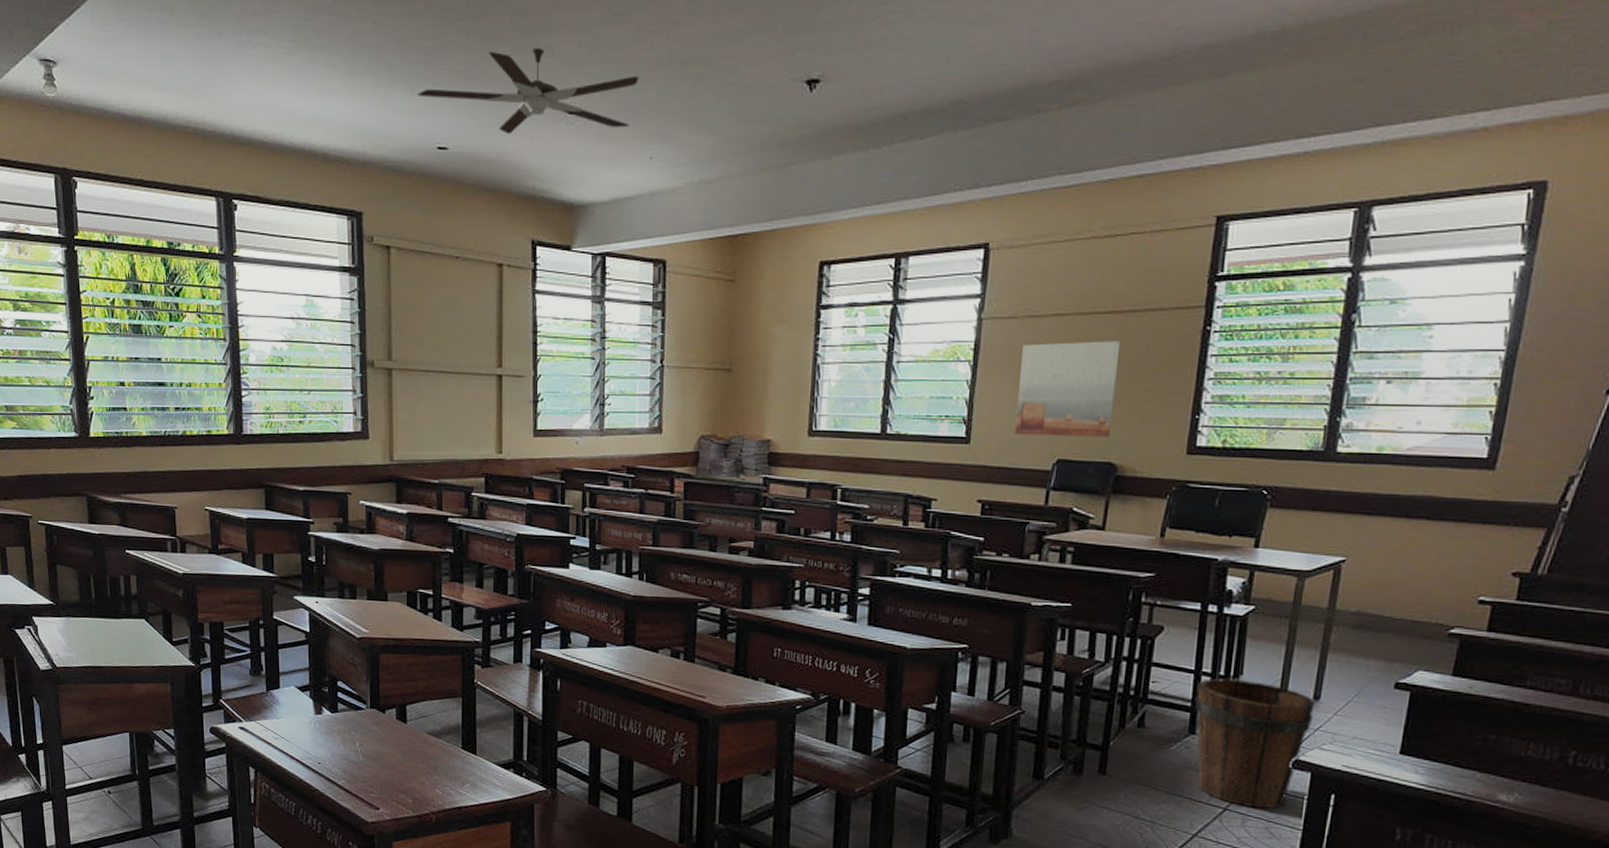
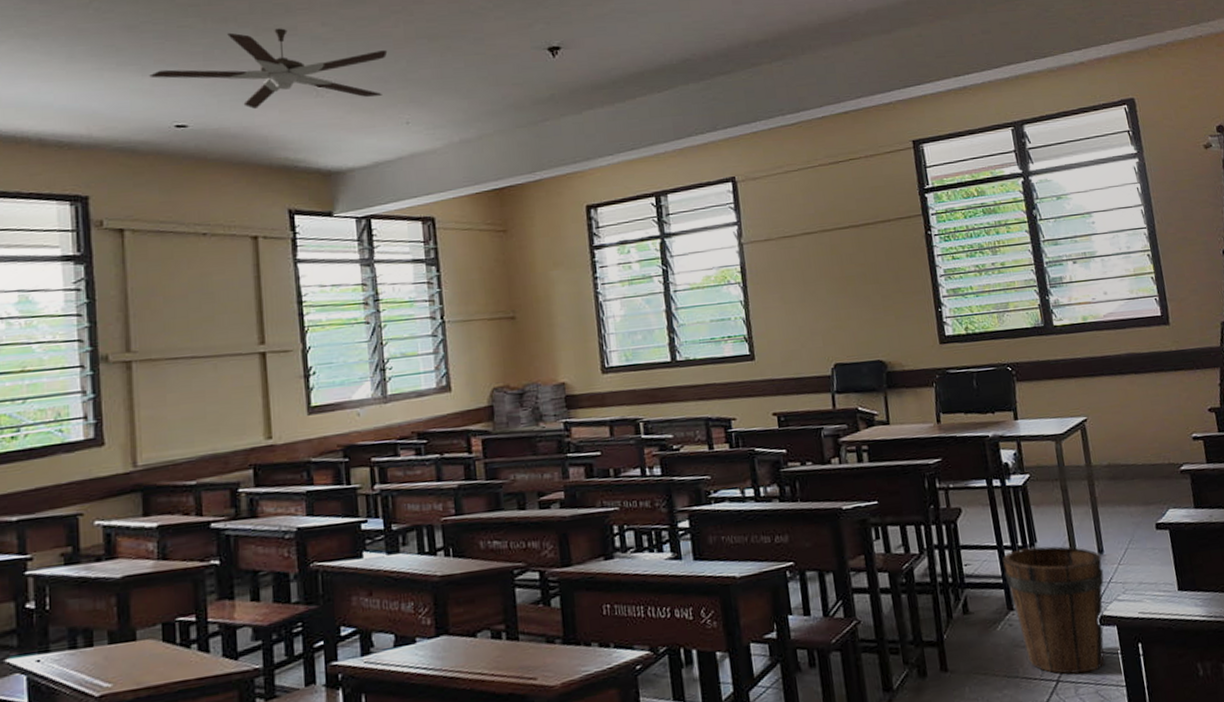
wall art: present [1015,341,1121,437] -> none [782,251,874,346]

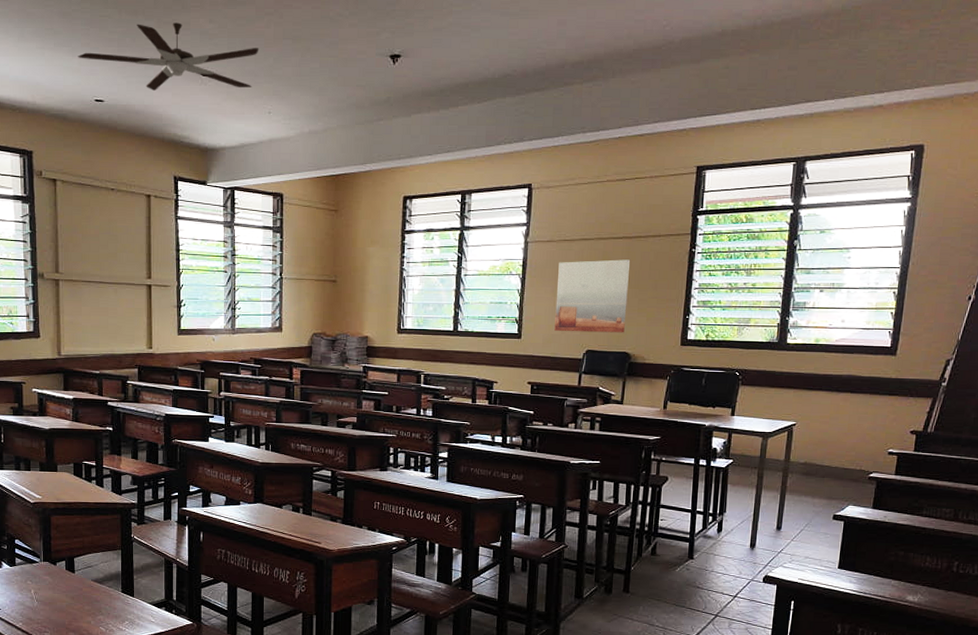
wall art: none [782,251,874,346] -> present [554,259,631,333]
bucket: present [1003,546,1104,675] -> none [692,515,778,614]

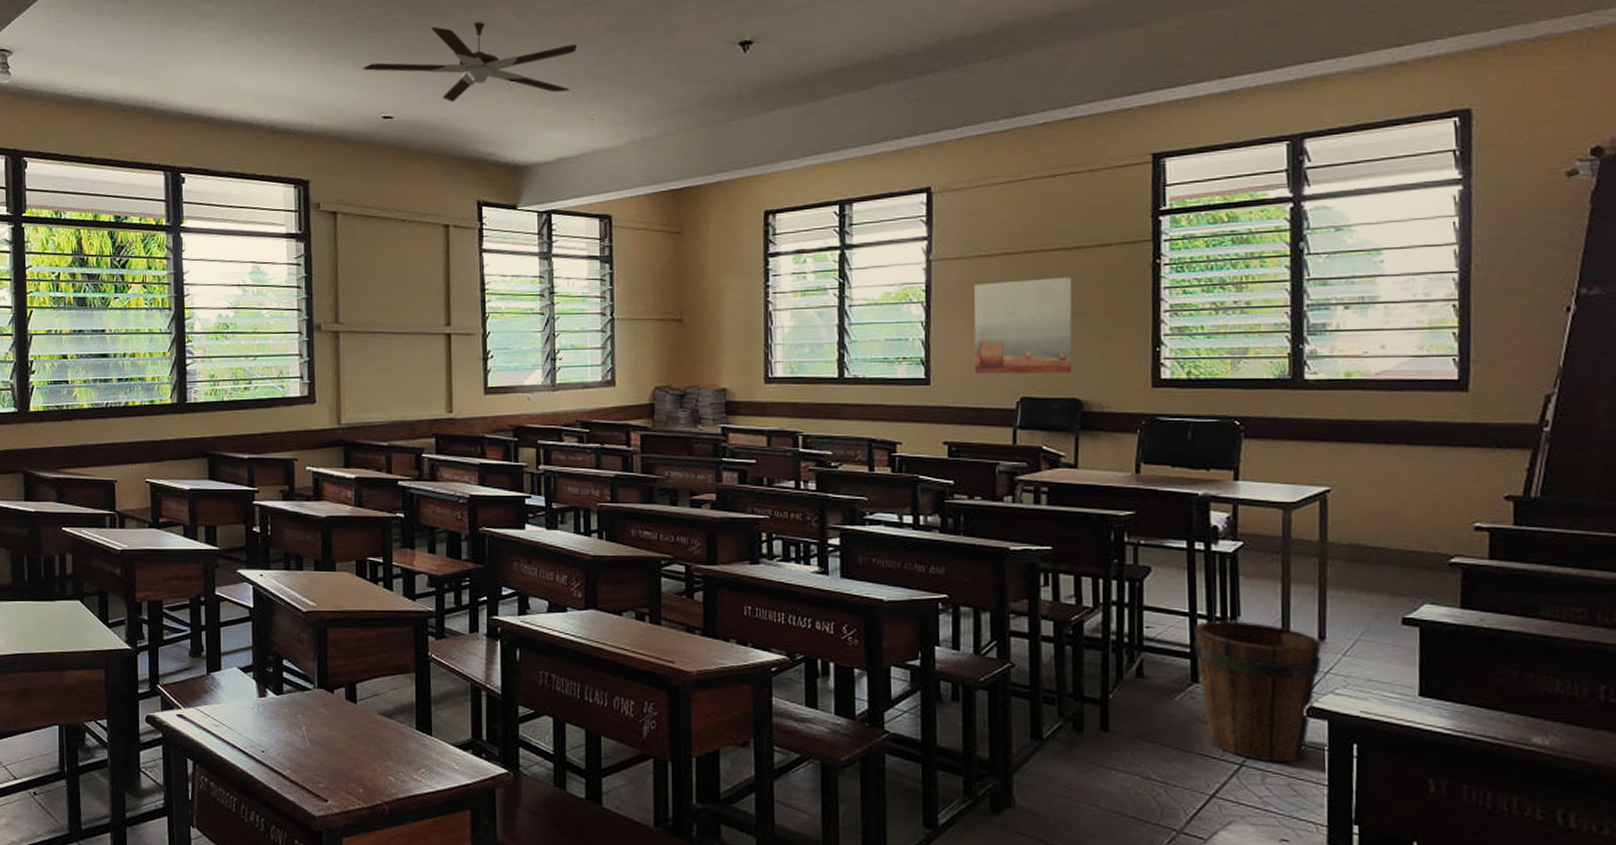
bucket: none [692,515,778,614] -> present [1194,620,1322,764]

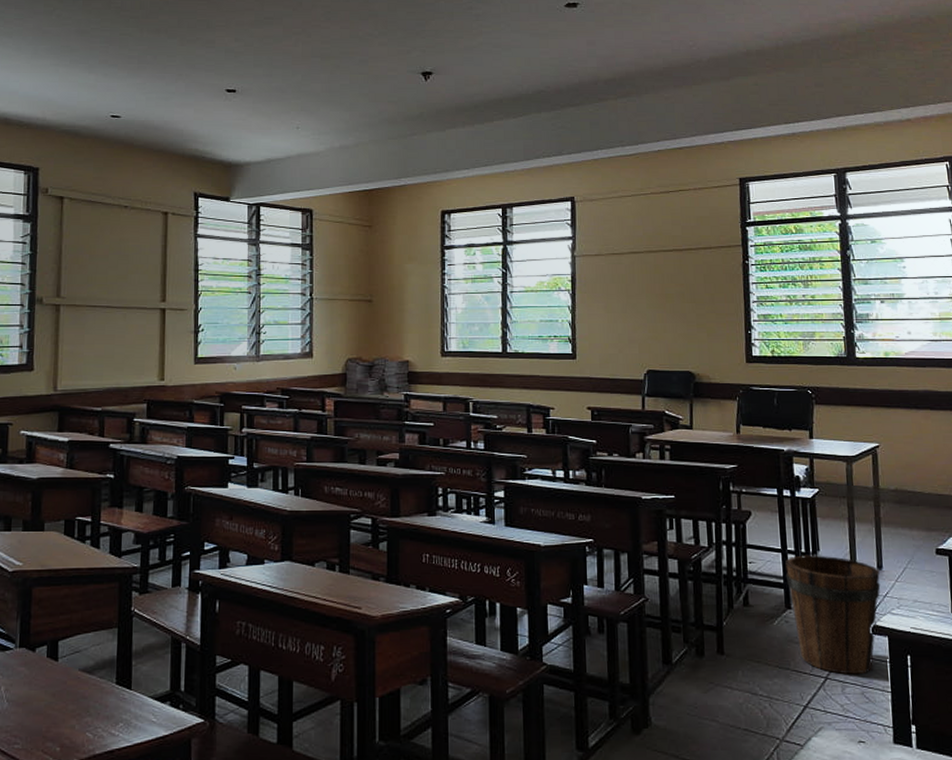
ceiling fan: present [362,22,578,103] -> none [94,41,287,107]
wall art: present [973,277,1072,374] -> none [609,273,686,351]

